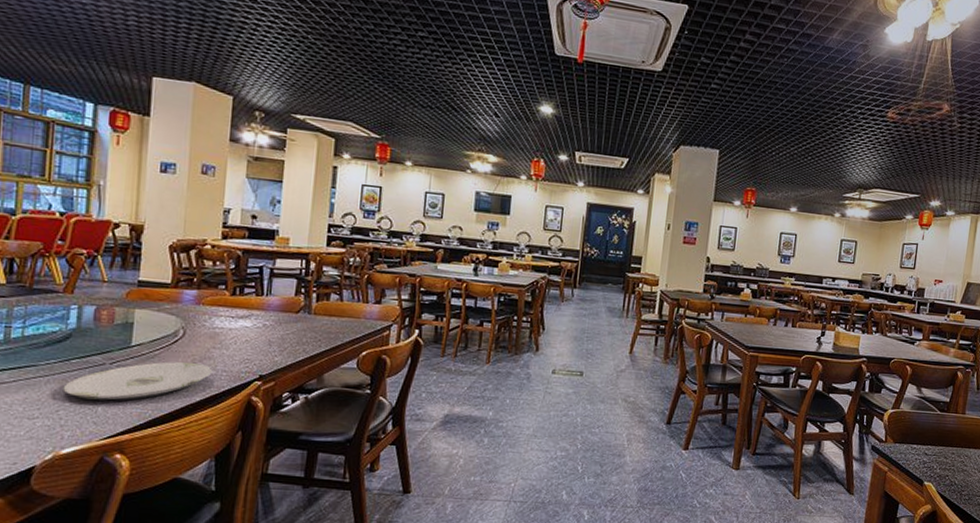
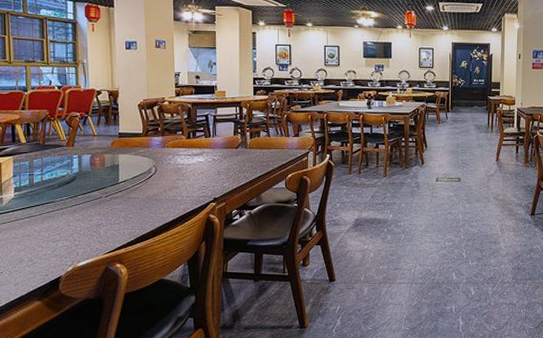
plate: present [63,361,211,400] -> none [74,191,178,224]

